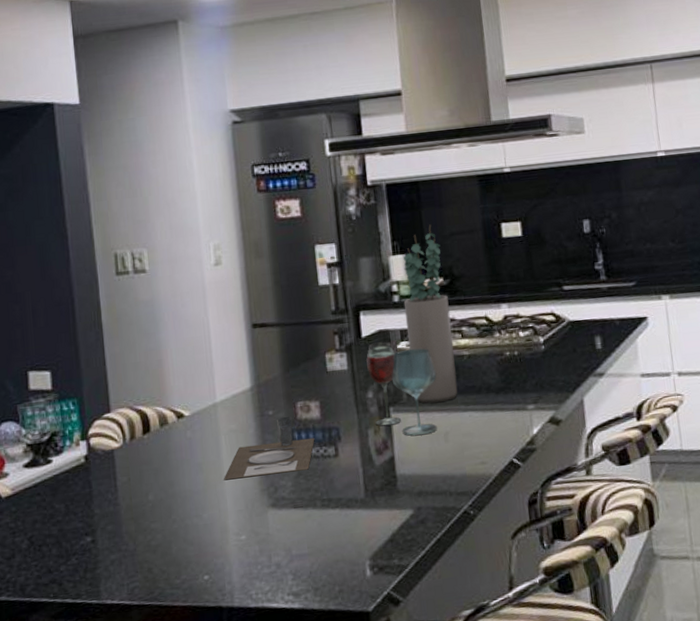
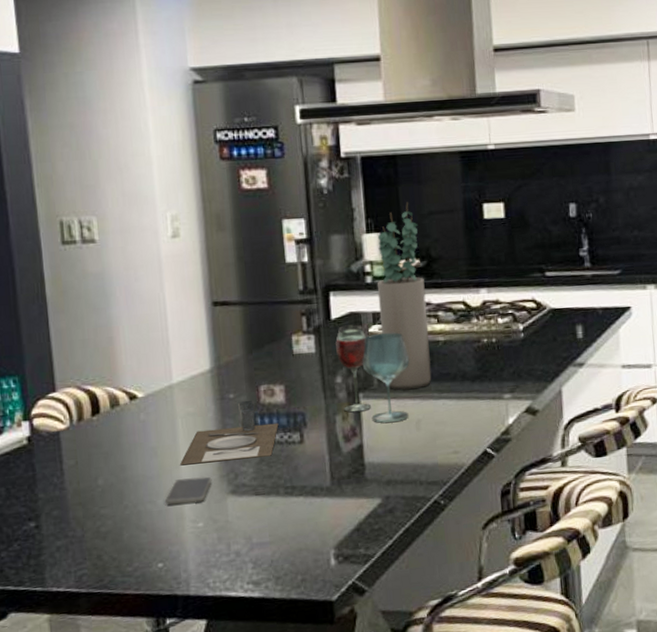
mobile phone: none [210,490,254,519] -> present [165,476,212,505]

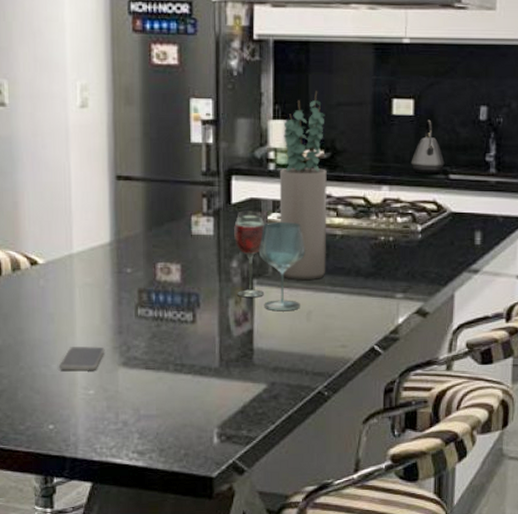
place setting: present [180,400,279,466] -> none [75,276,173,334]
kettle: none [506,220,540,274] -> present [411,119,445,175]

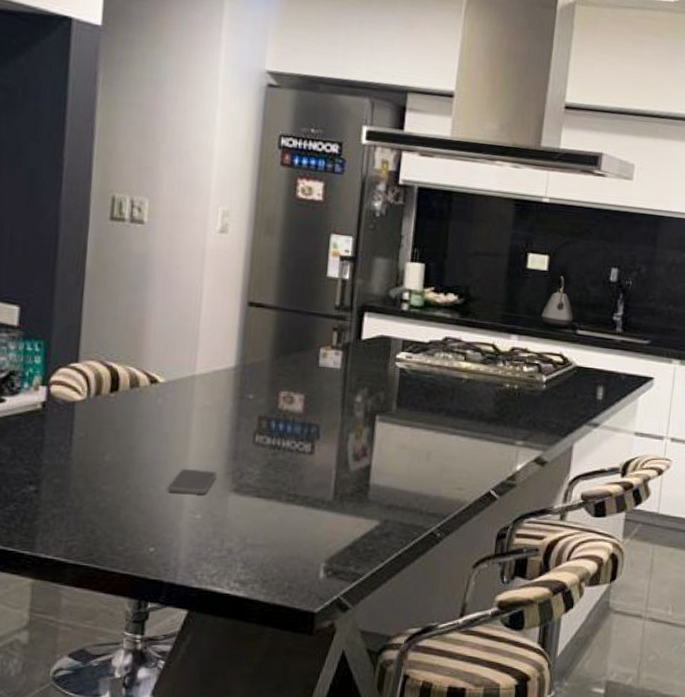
wineglass: present [234,211,265,298] -> none [359,347,393,434]
wine glass: present [258,221,306,310] -> none [384,360,431,449]
vase: present [279,91,327,280] -> none [406,238,462,421]

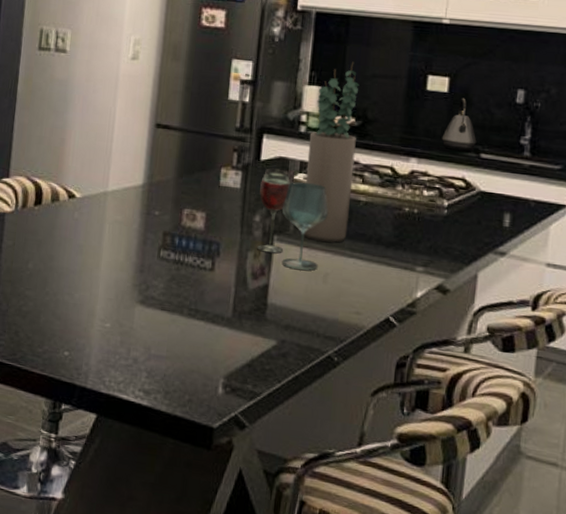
mobile phone: present [168,469,218,496] -> none [81,279,126,305]
wineglass: none [359,347,393,434] -> present [257,168,291,254]
wine glass: none [384,360,431,449] -> present [281,181,329,271]
vase: none [406,238,462,421] -> present [303,61,360,243]

